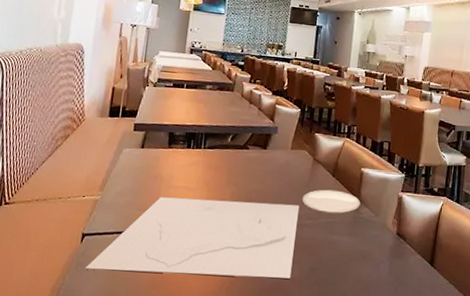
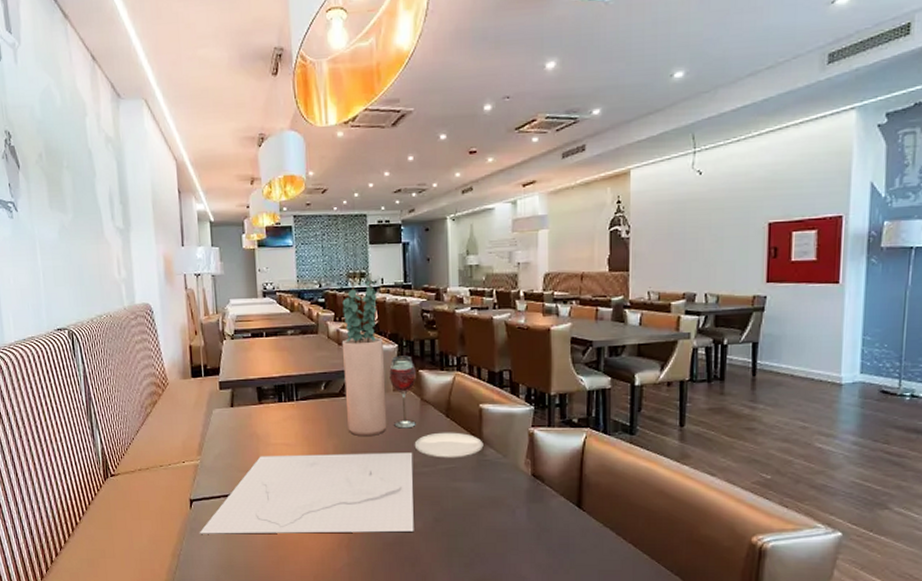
vase: none [246,46,290,188] -> present [341,273,387,437]
wineglass: none [287,119,313,184] -> present [389,355,416,429]

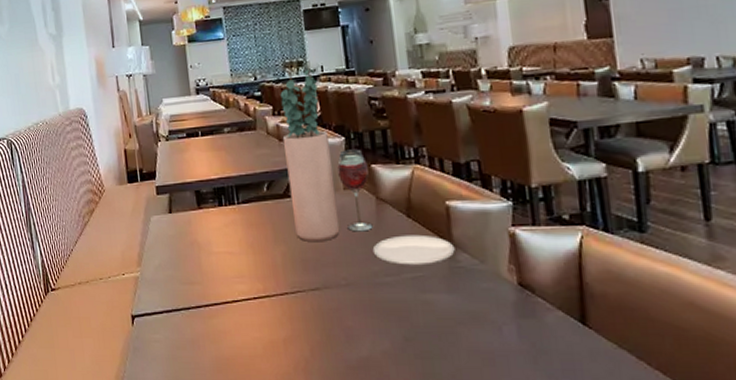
napkin: present [199,452,414,534] -> none [142,259,381,355]

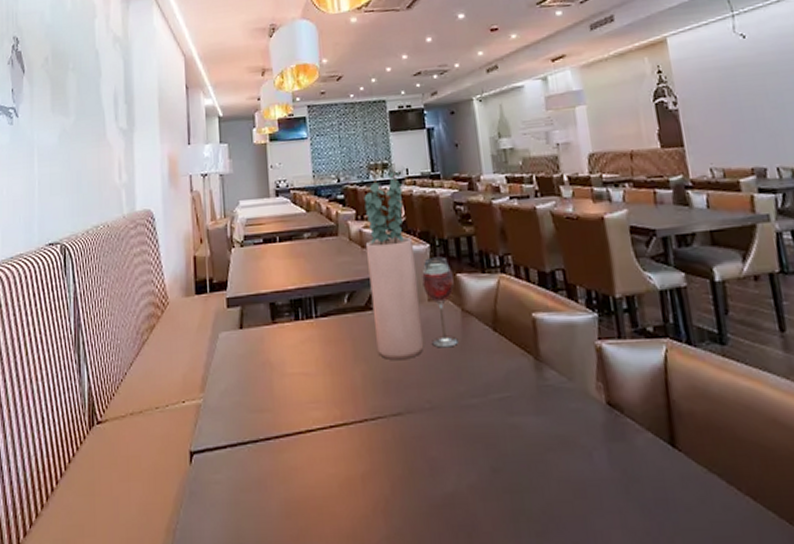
plate: present [372,234,455,266] -> none [458,350,543,386]

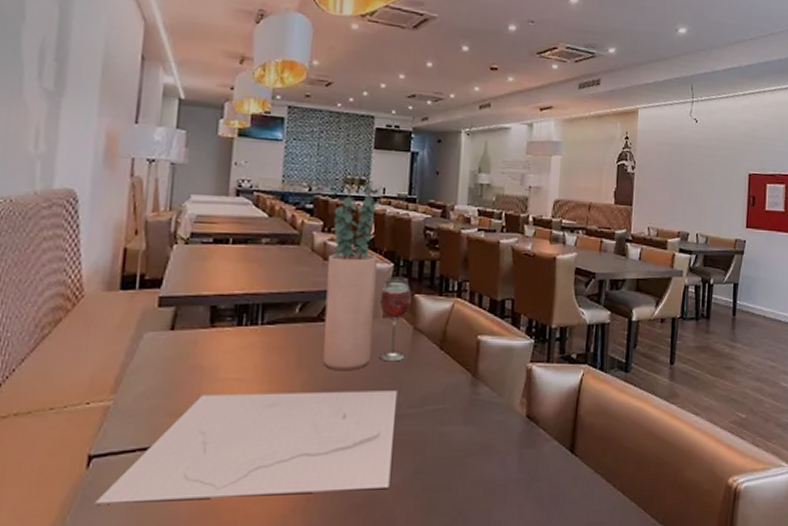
napkin: none [200,378,467,499] -> present [94,390,398,504]

